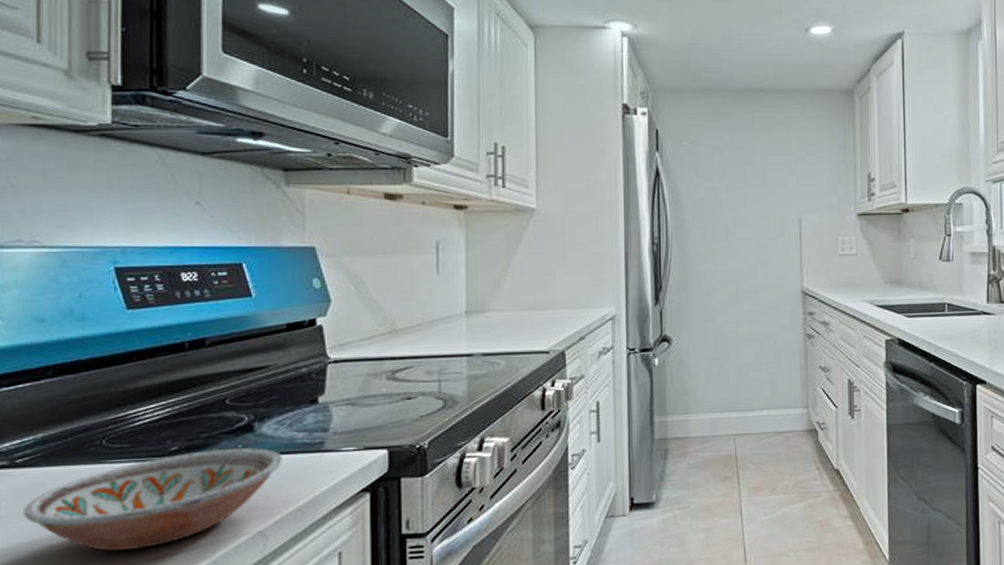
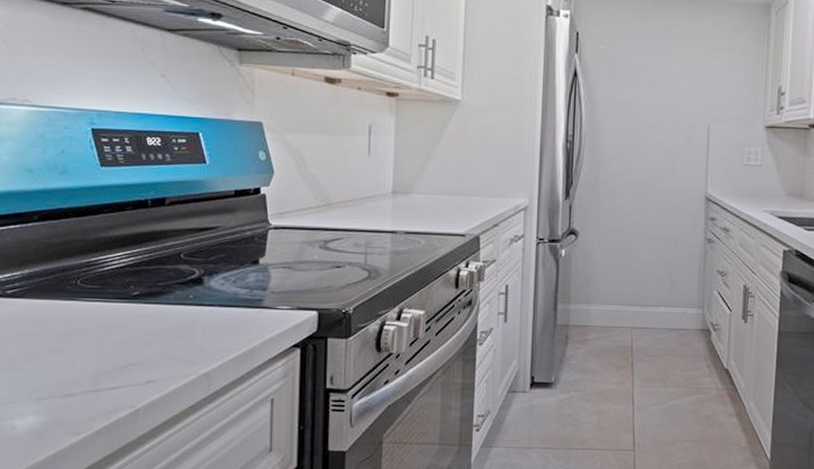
bowl: present [23,447,282,551] -> none [11,297,227,378]

